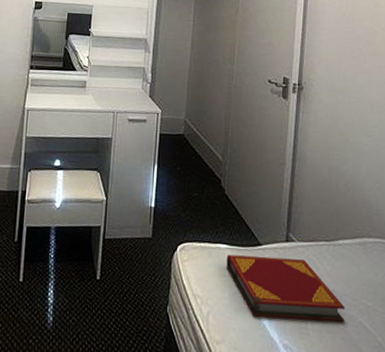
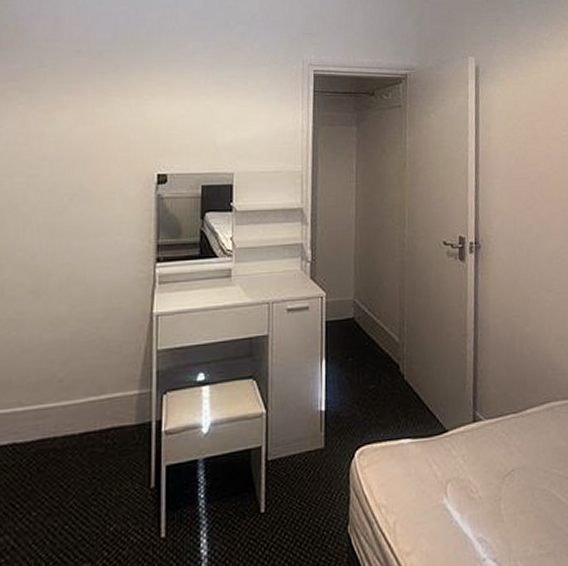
hardback book: present [226,254,346,322] -> none [411,439,538,514]

